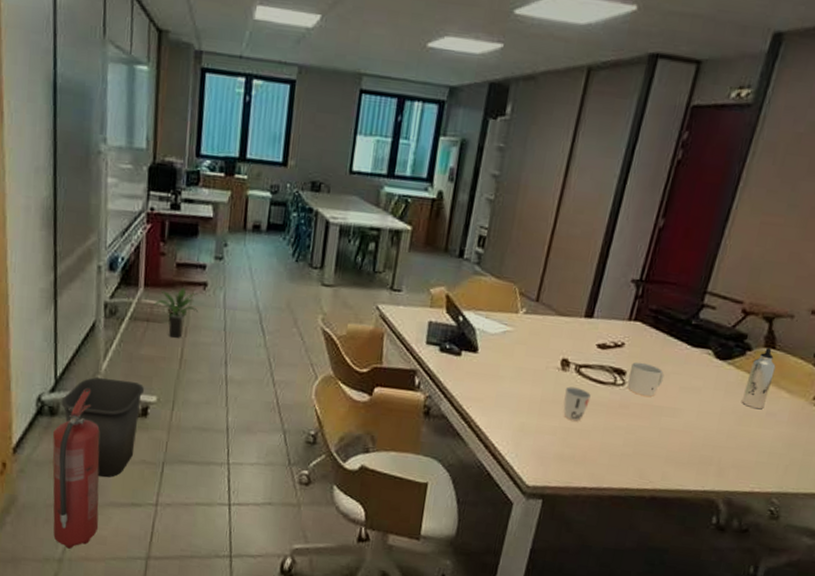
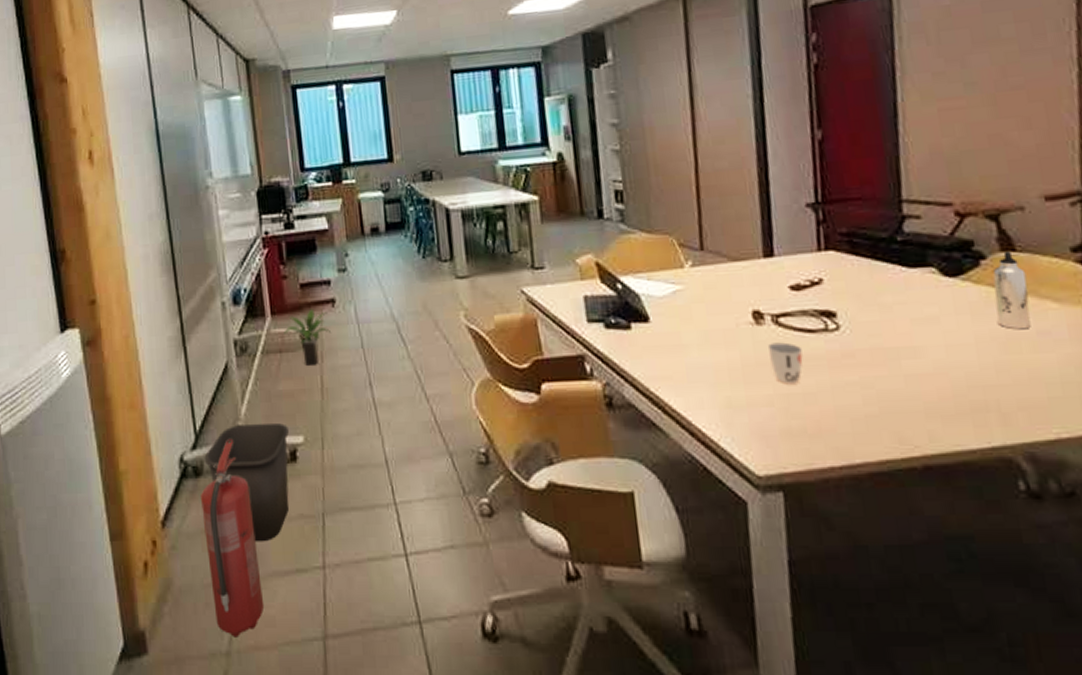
mug: present [627,362,665,397] -> none [840,297,887,339]

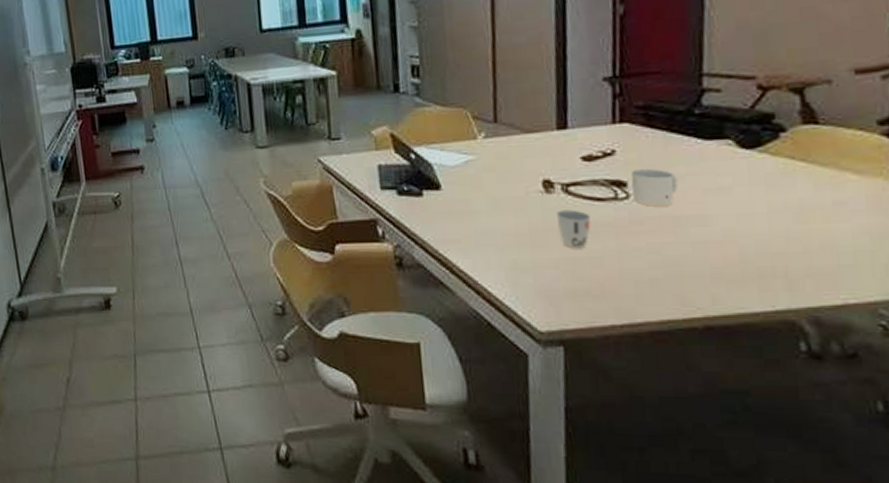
fire extinguisher: present [200,439,265,637] -> none [26,289,84,455]
waste bin: present [204,423,290,541] -> none [29,276,104,376]
potted plant: present [284,309,332,365] -> none [97,175,141,226]
mug: none [840,297,887,339] -> present [631,168,678,208]
water bottle: present [992,251,1031,330] -> none [791,124,828,201]

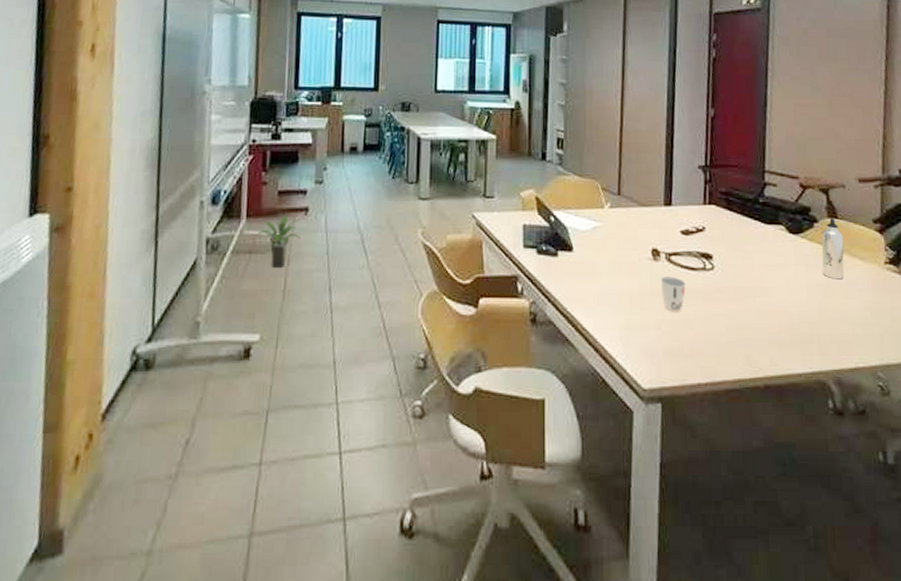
potted plant: none [97,175,141,226] -> present [256,215,301,268]
mug: present [631,168,678,208] -> none [715,244,748,279]
water bottle: none [791,124,828,201] -> present [821,218,844,280]

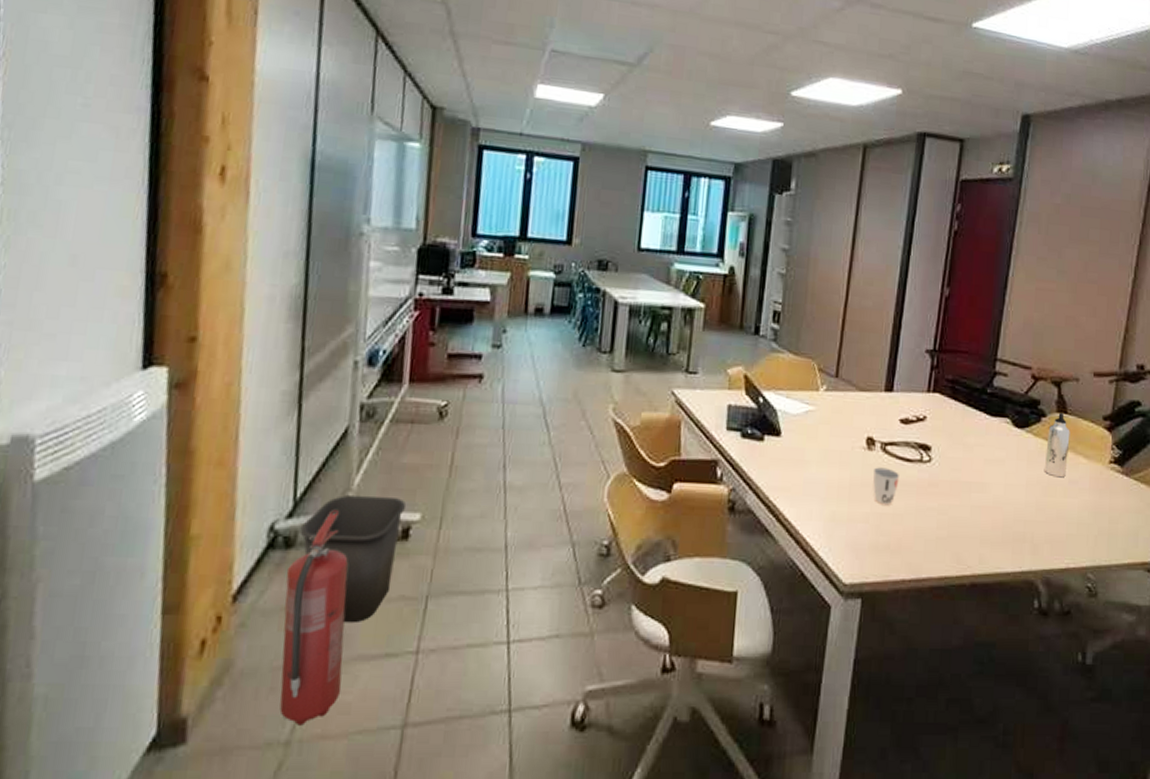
fire extinguisher: none [142,334,199,536] -> present [279,510,348,726]
waste bin: none [157,321,247,436] -> present [299,495,407,622]
potted plant: present [256,215,301,268] -> none [420,381,473,441]

